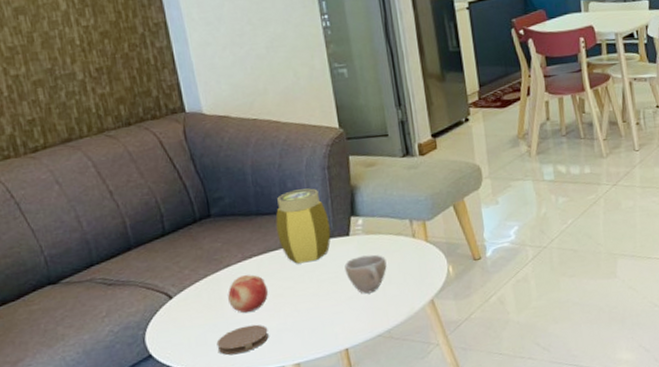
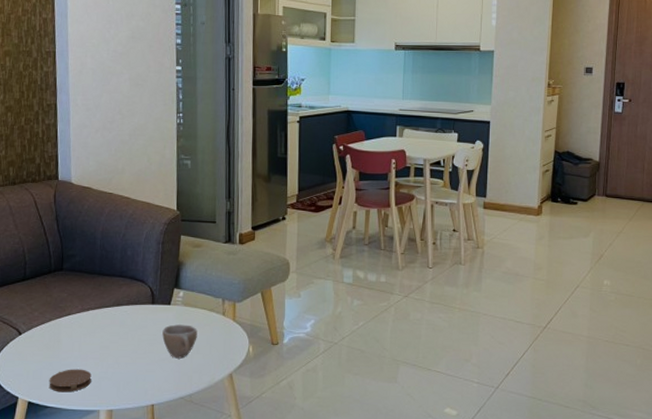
fruit: present [228,275,268,313] -> none [65,325,97,358]
jar: present [275,188,331,264] -> none [112,258,156,322]

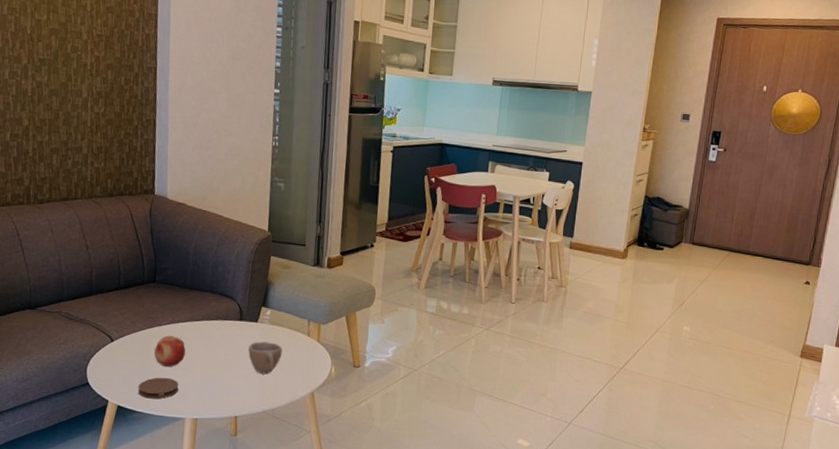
fruit: none [65,325,97,358] -> present [154,336,185,367]

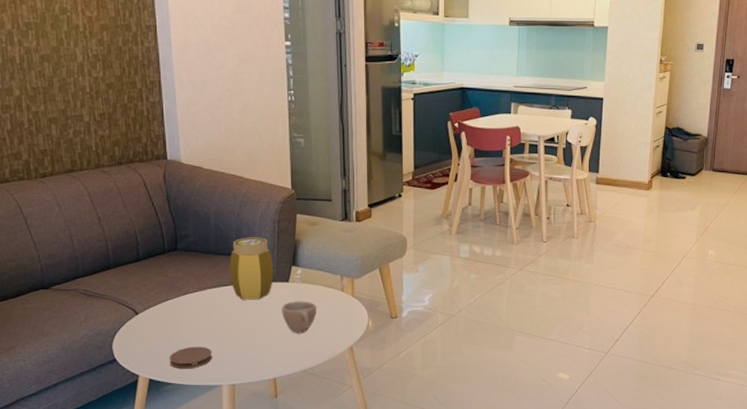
fruit: present [154,336,185,367] -> none [183,304,216,336]
jar: none [202,275,245,337] -> present [230,237,273,300]

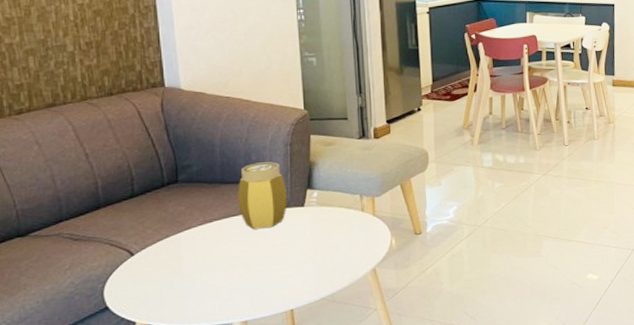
coaster: present [169,346,212,369] -> none [171,283,221,311]
cup: present [282,301,317,334] -> none [297,224,336,260]

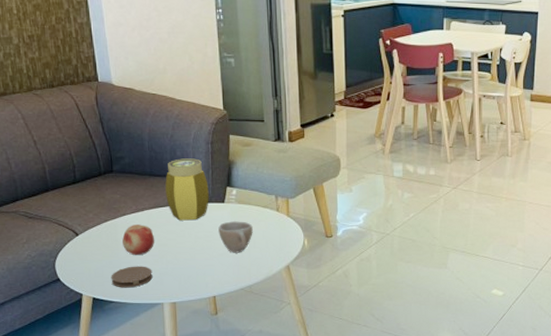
coaster: none [171,283,221,311] -> present [111,266,153,288]
fruit: none [186,237,224,273] -> present [122,225,154,256]
cup: none [297,224,336,260] -> present [218,221,253,253]

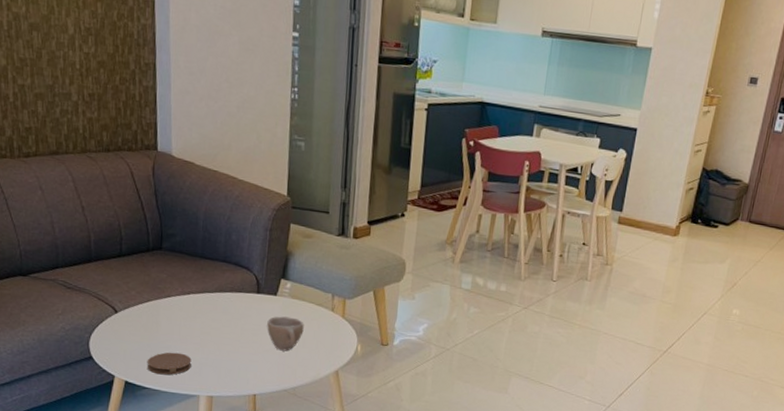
fruit: present [122,225,154,256] -> none [163,308,198,342]
jar: present [165,158,209,221] -> none [215,243,262,311]

